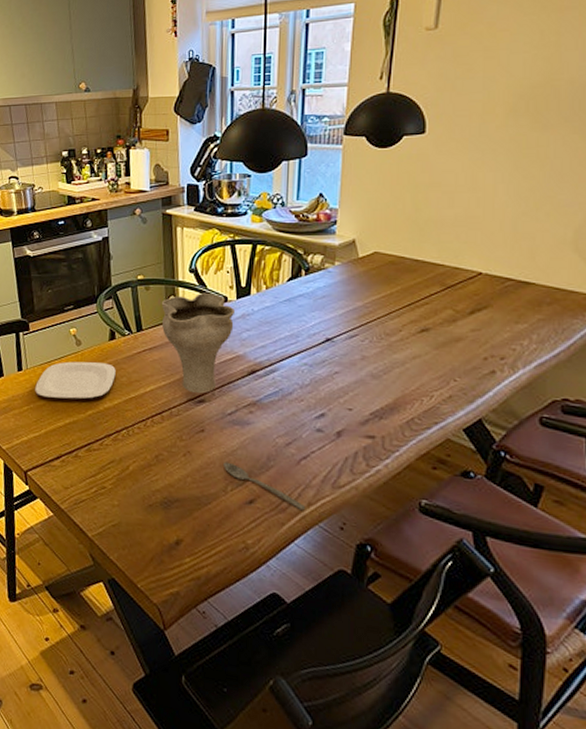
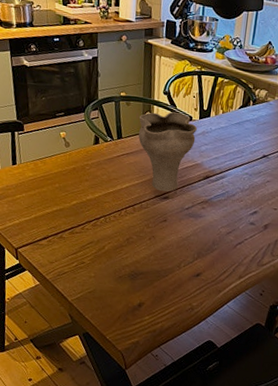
plate: present [35,361,116,400] -> none [27,160,98,192]
spoon: present [222,462,306,511] -> none [178,245,238,282]

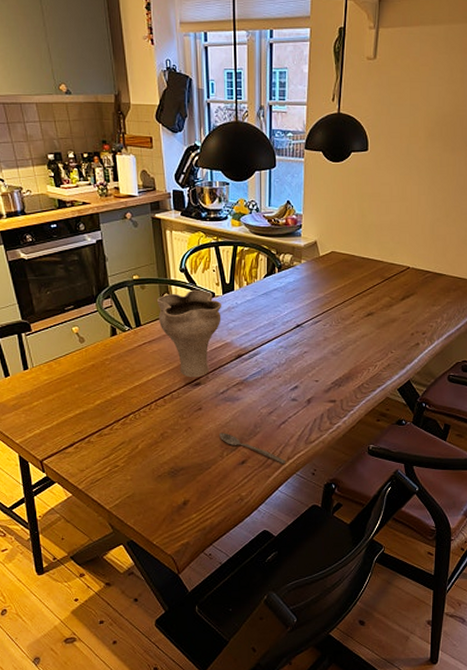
spoon: none [178,245,238,282] -> present [218,432,286,464]

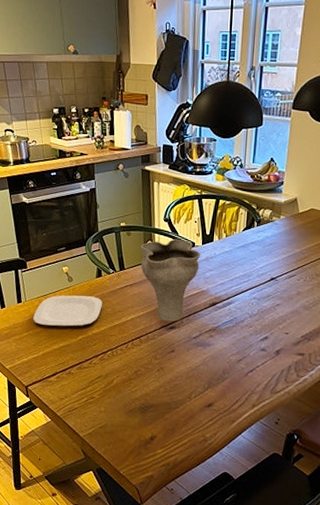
plate: none [43,357,120,393] -> present [33,295,102,327]
spoon: present [218,432,286,464] -> none [188,375,251,411]

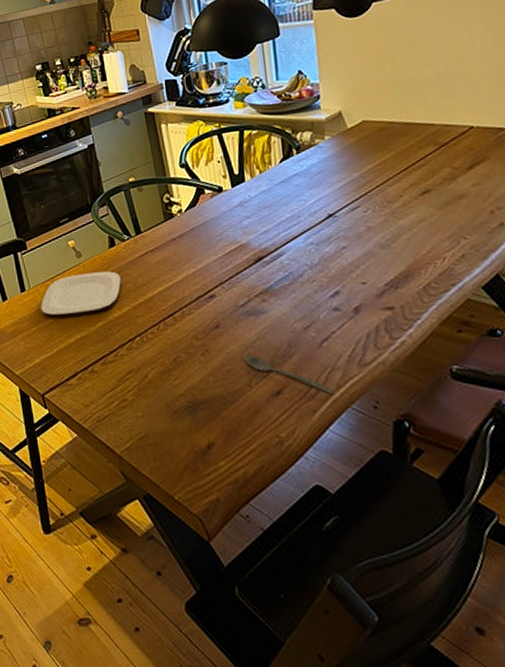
vase: present [140,239,200,322] -> none [156,185,233,290]
spoon: none [188,375,251,411] -> present [243,355,336,395]

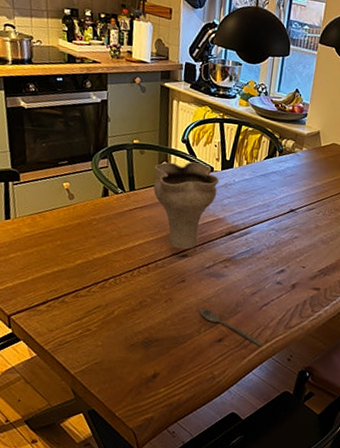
plate: present [41,271,121,316] -> none [23,213,107,250]
vase: none [156,185,233,290] -> present [153,162,219,250]

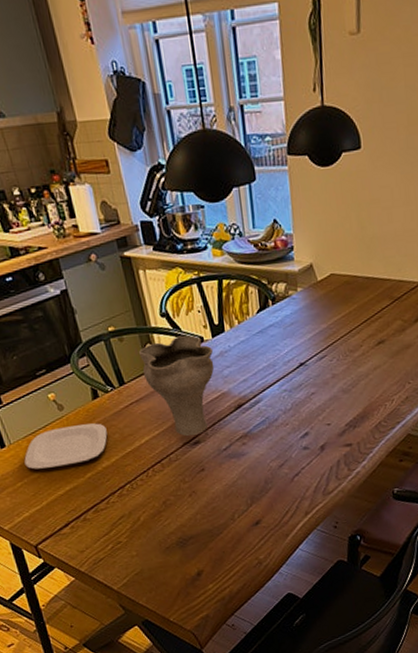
plate: none [23,213,107,250] -> present [24,423,108,470]
spoon: present [198,307,264,347] -> none [226,493,304,520]

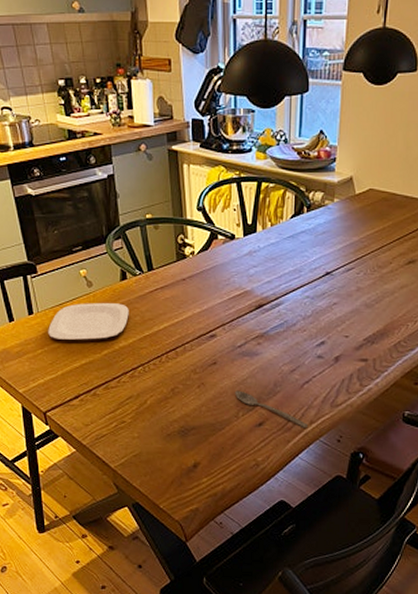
vase: present [138,335,215,437] -> none [170,232,242,329]
spoon: none [226,493,304,520] -> present [234,390,309,429]

